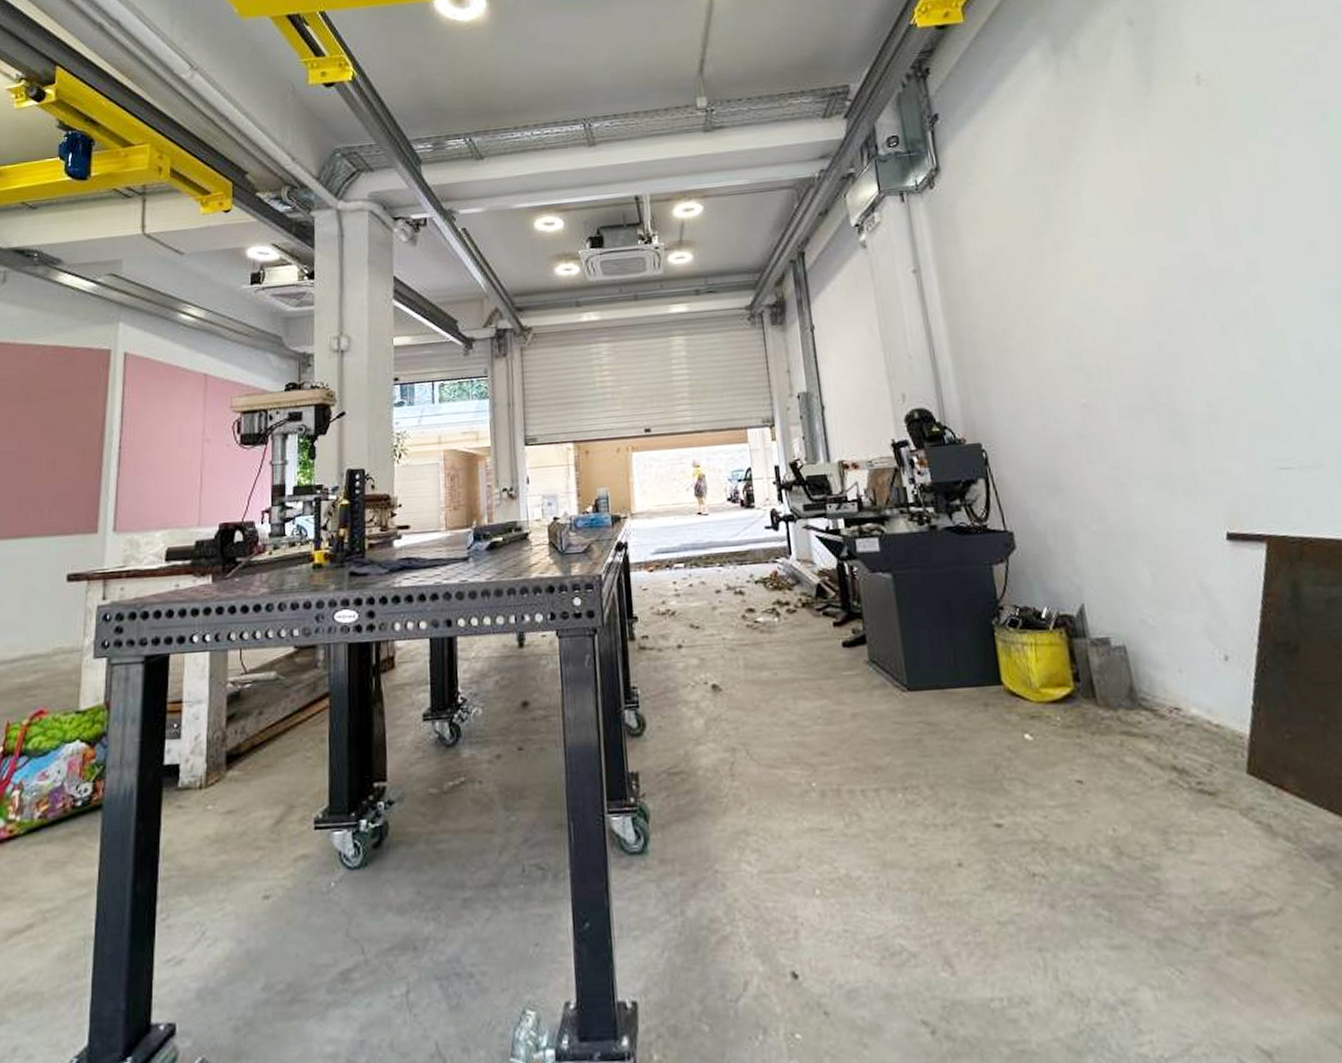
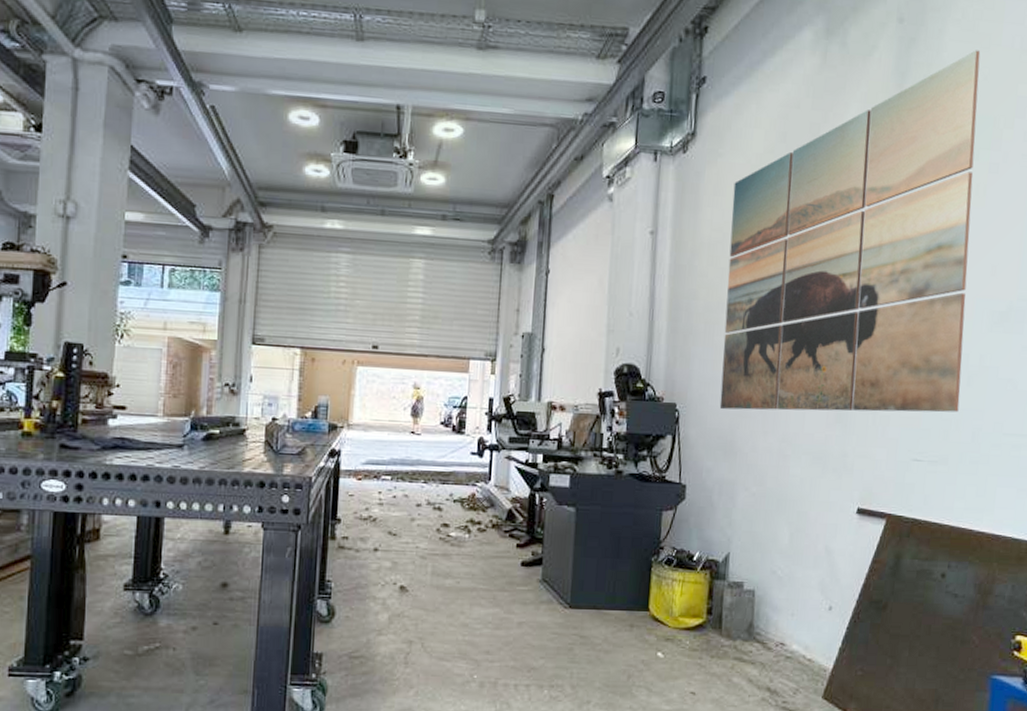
wall art: none [991,34,1319,443] -> present [719,50,981,413]

